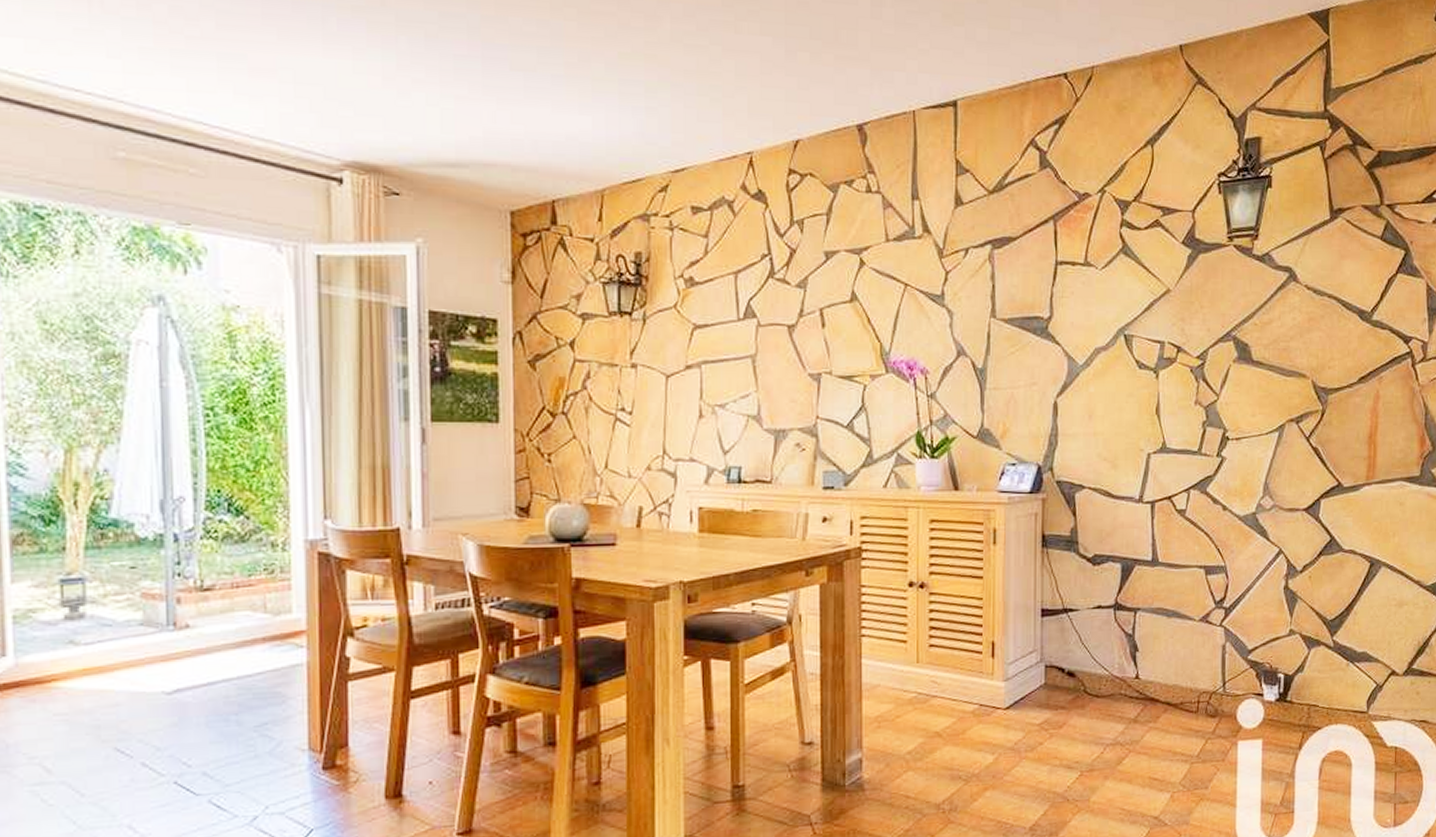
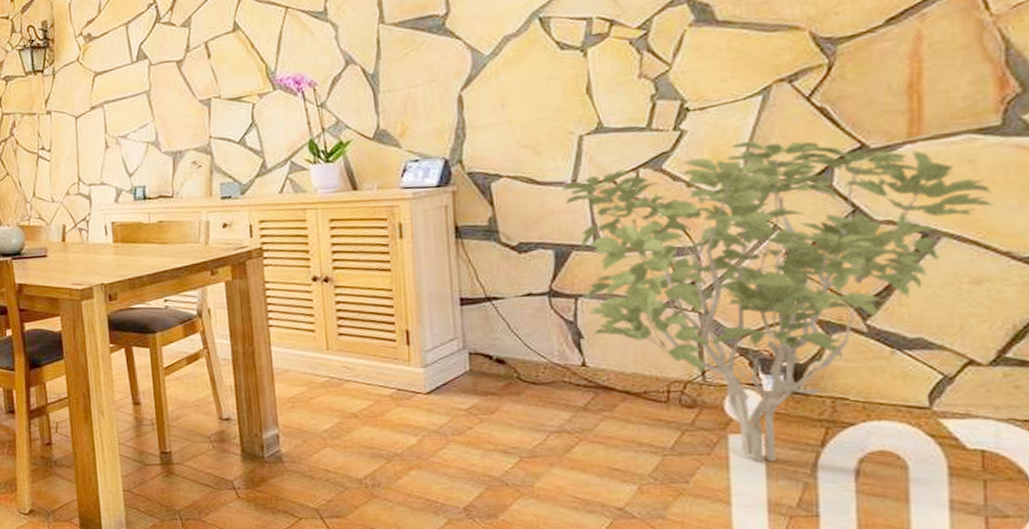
shrub: none [1131,473,1413,765] -> present [561,141,995,461]

